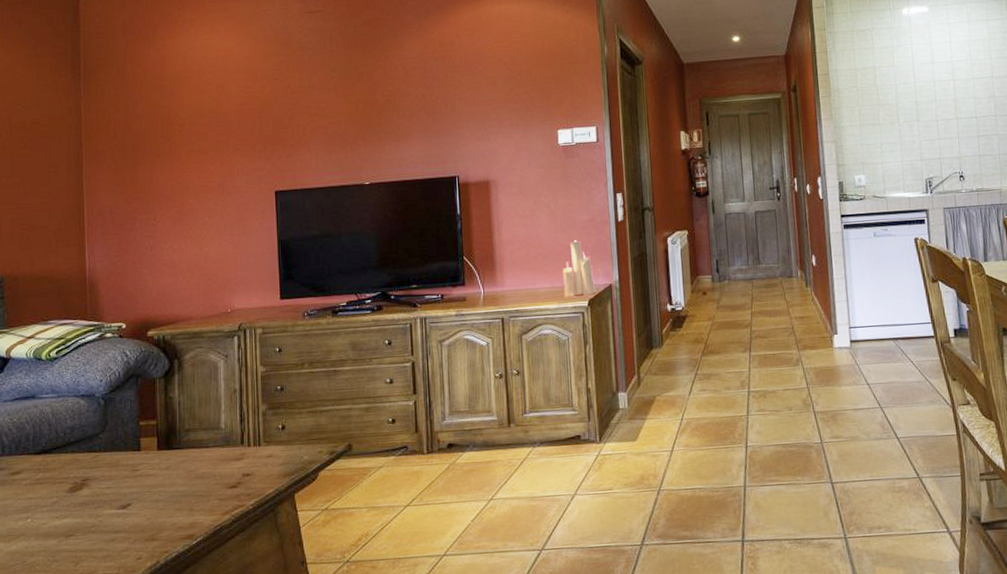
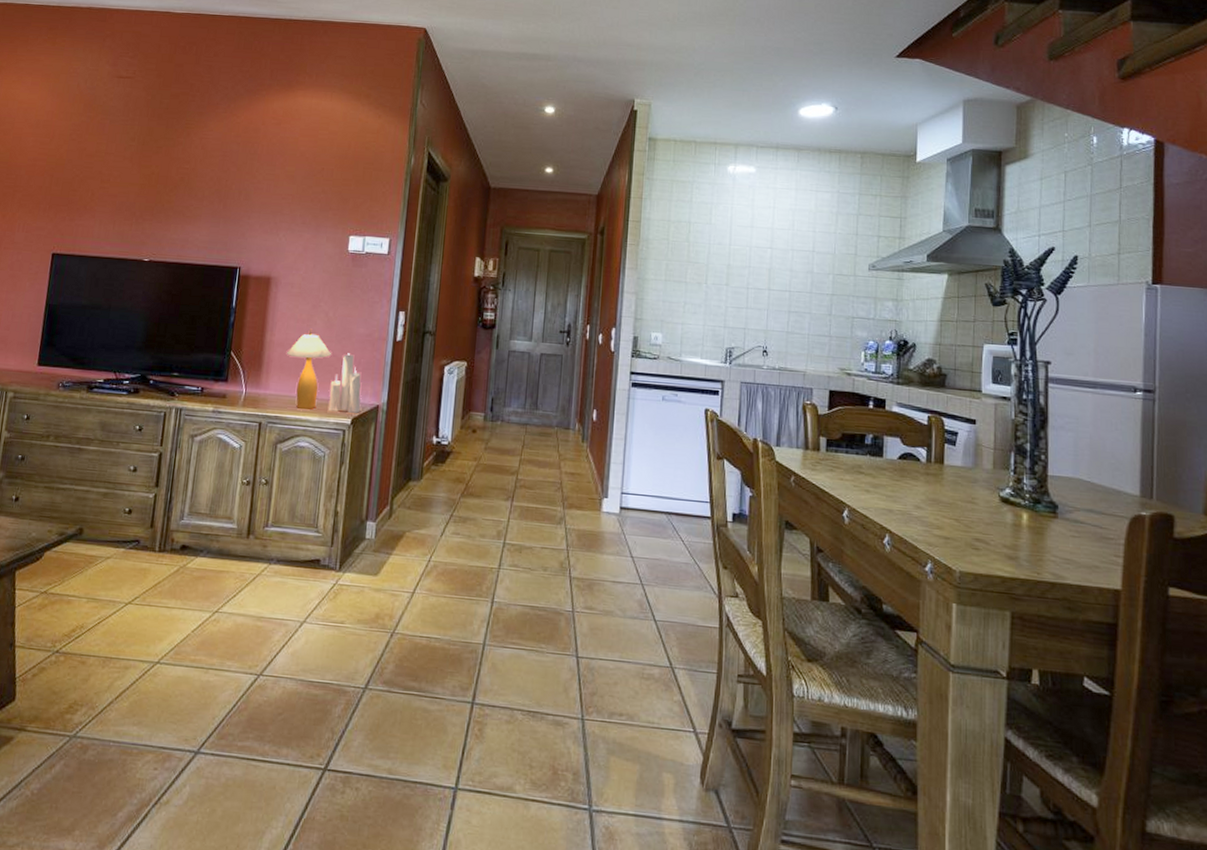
table lamp: none [517,223,560,300] -> present [287,328,332,410]

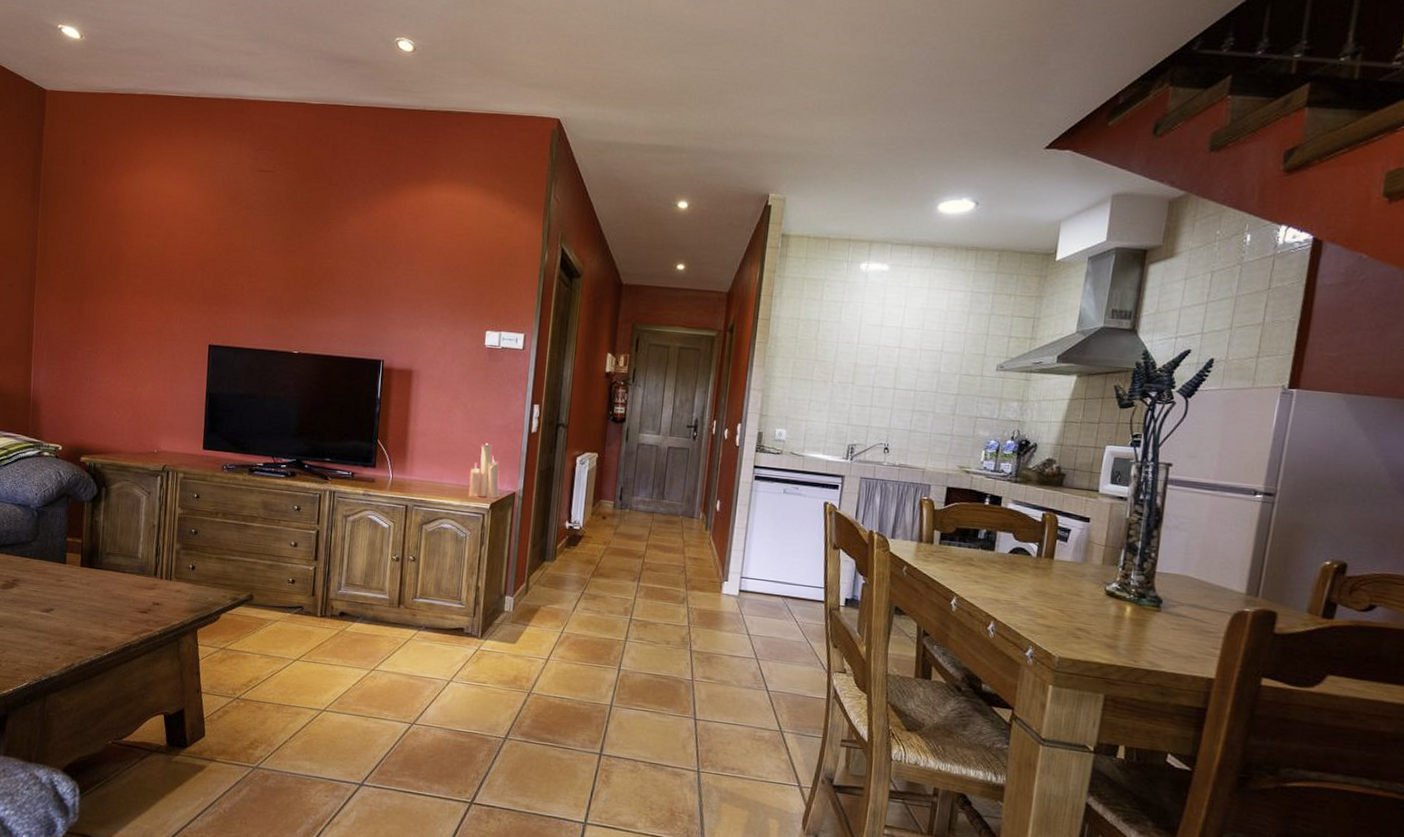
table lamp: present [287,328,332,410] -> none [429,419,472,495]

